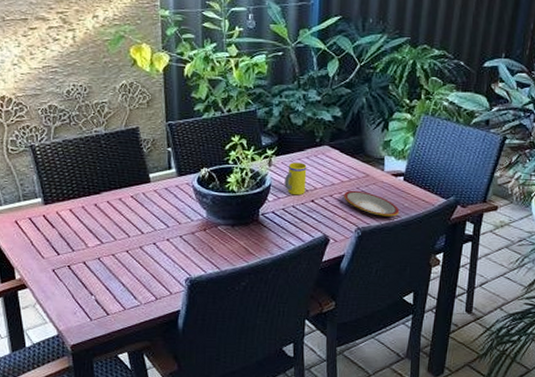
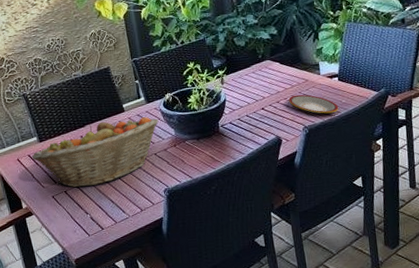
fruit basket: none [33,191,190,263] -> present [32,117,159,187]
mug: present [284,162,307,196] -> none [236,77,256,106]

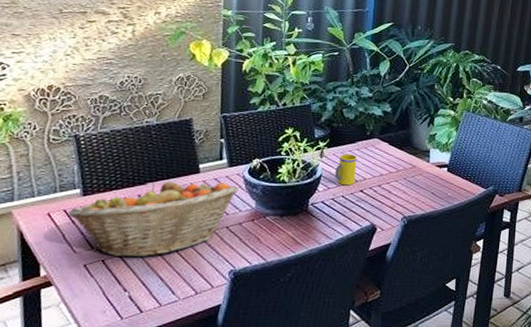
mug: none [236,77,256,106] -> present [335,154,357,186]
plate: present [288,94,339,114] -> none [391,180,443,206]

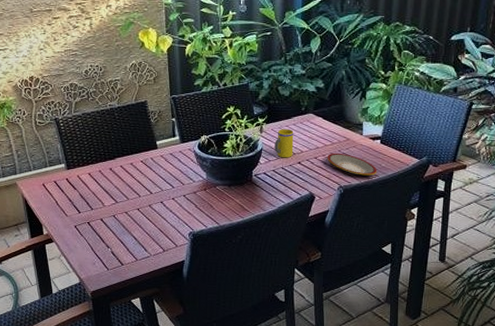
fruit basket: present [68,181,240,257] -> none [58,157,192,220]
plate: none [391,180,443,206] -> present [327,152,377,176]

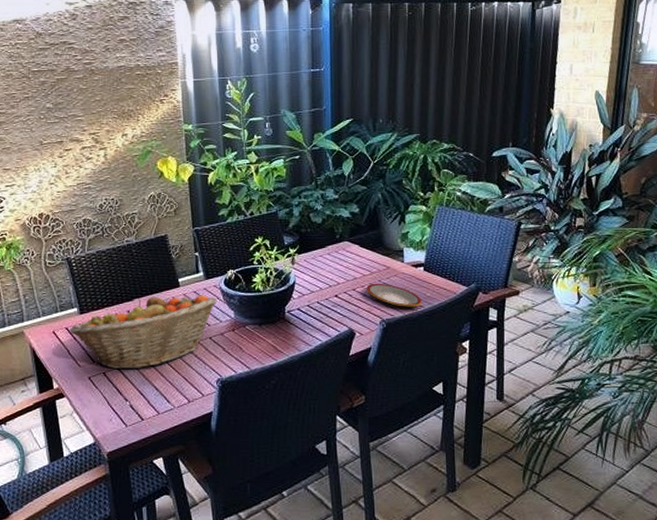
fruit basket: none [58,157,192,220] -> present [70,295,218,369]
mug: present [274,129,294,158] -> none [308,259,329,291]

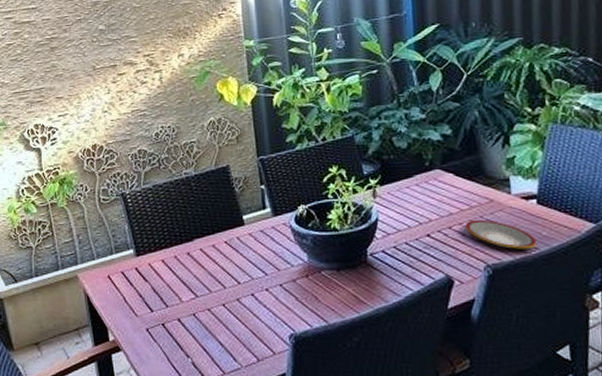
fruit basket: present [70,295,218,369] -> none [126,234,288,319]

